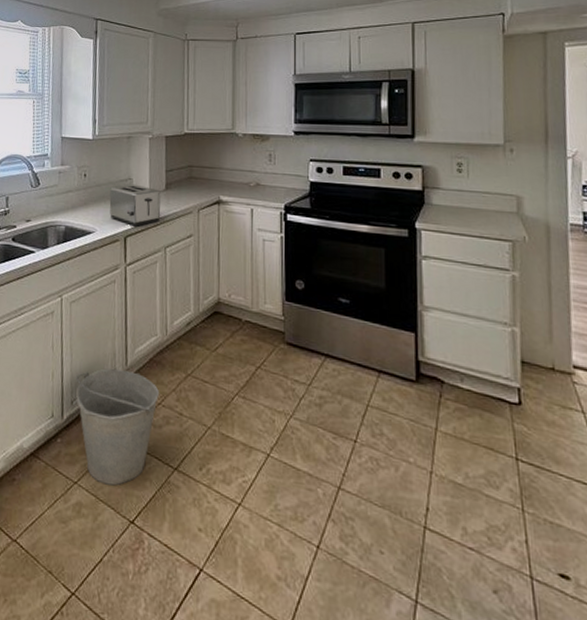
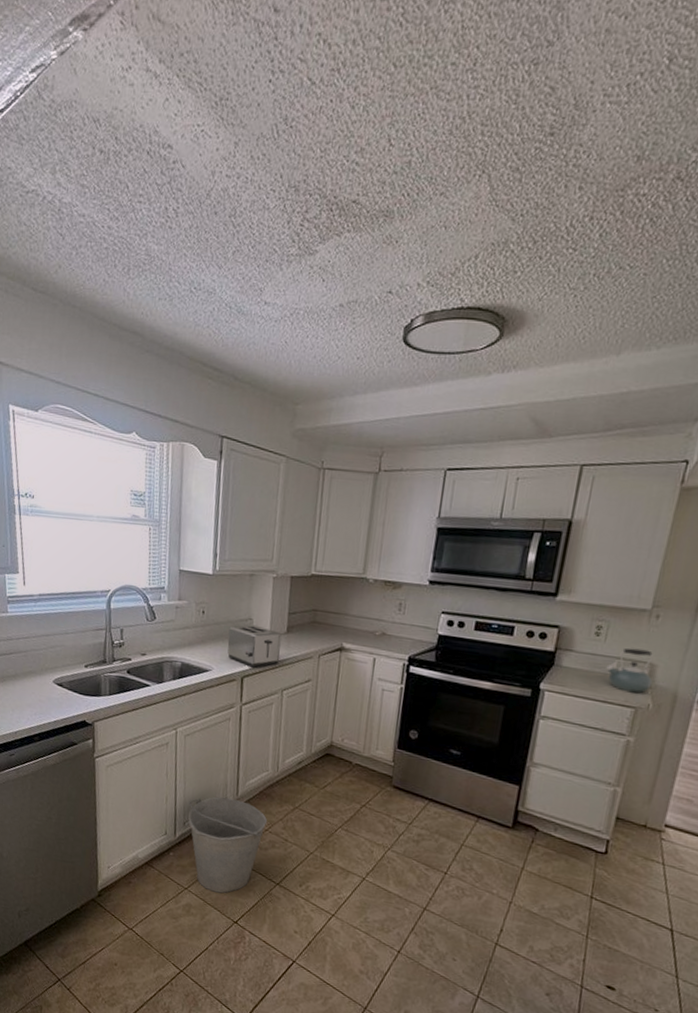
kettle: none [473,182,523,226] -> present [604,648,654,693]

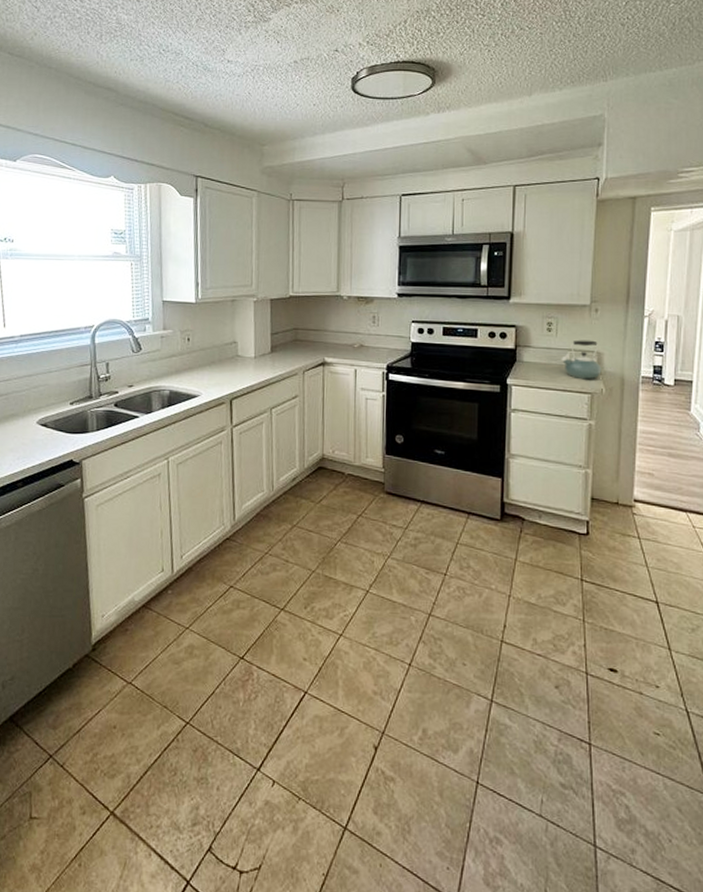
bucket: present [188,797,268,893] -> none [185,523,267,628]
toaster: present [227,624,282,668] -> none [214,347,266,389]

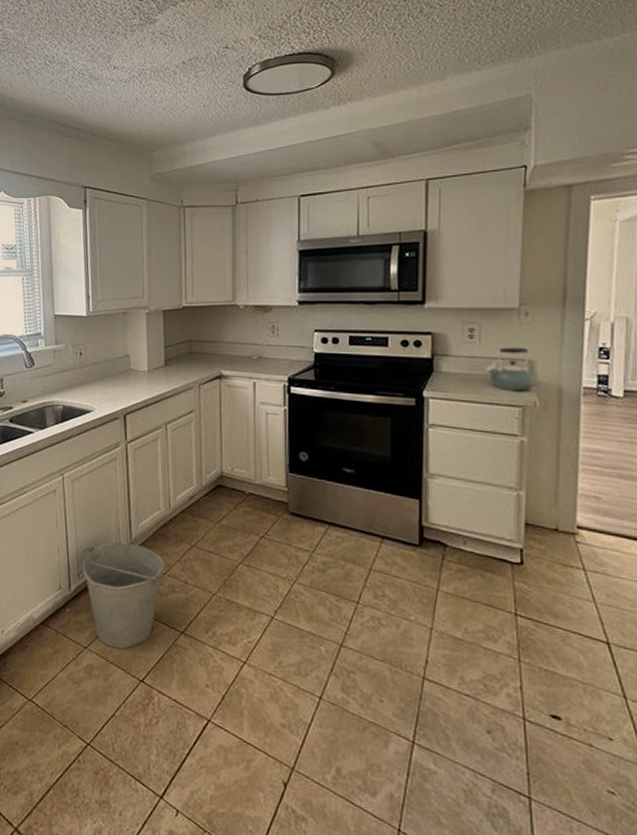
bucket: none [185,523,267,628] -> present [82,542,165,649]

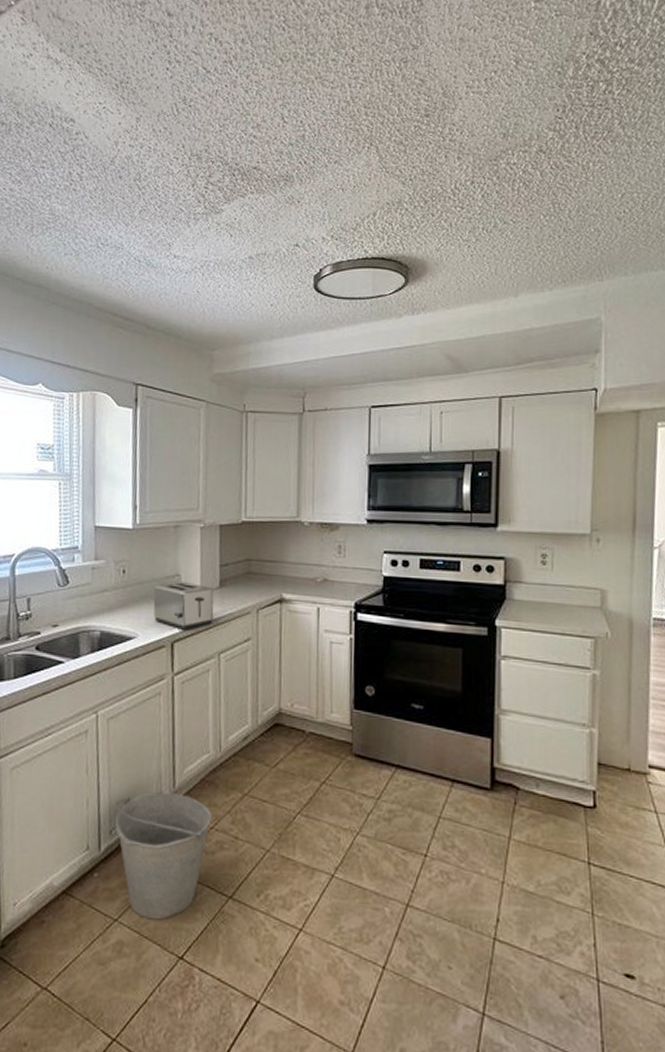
toaster: none [107,361,161,404] -> present [153,581,214,630]
kettle: present [484,347,535,392] -> none [557,574,606,622]

